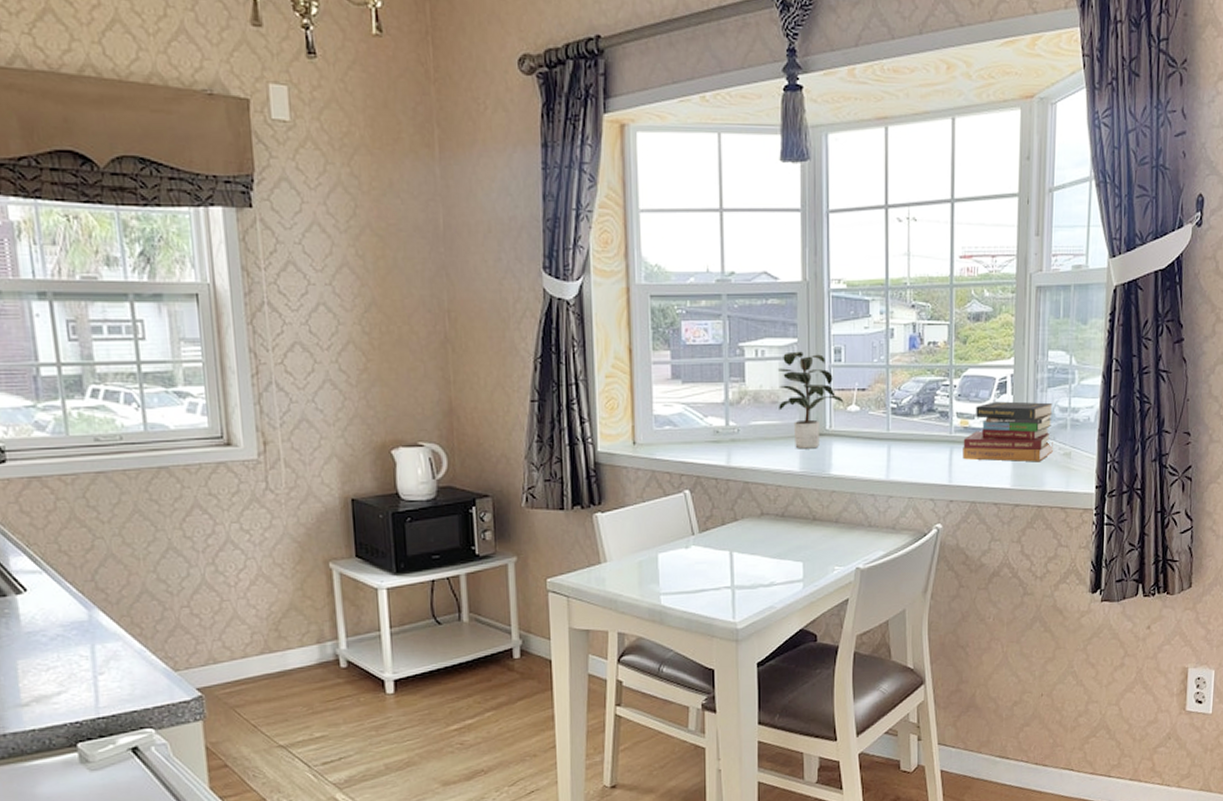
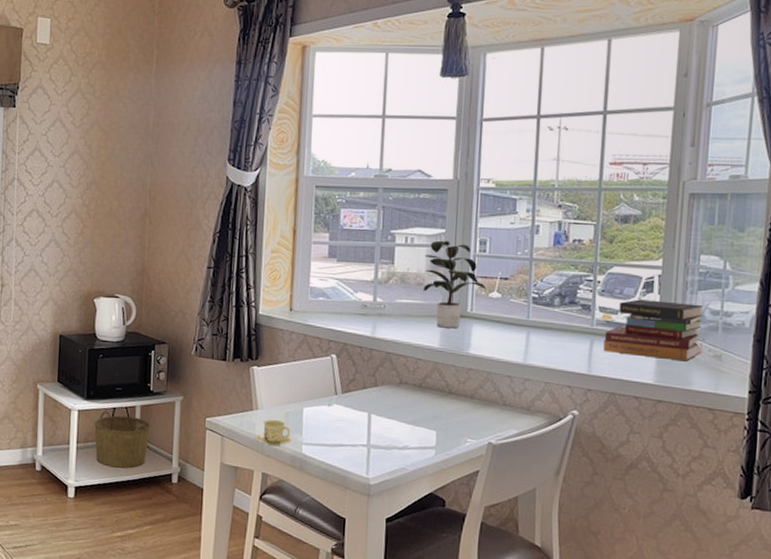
basket: none [409,585,482,651] -> present [94,411,151,469]
cup and saucer: none [606,571,649,601] -> present [254,420,293,446]

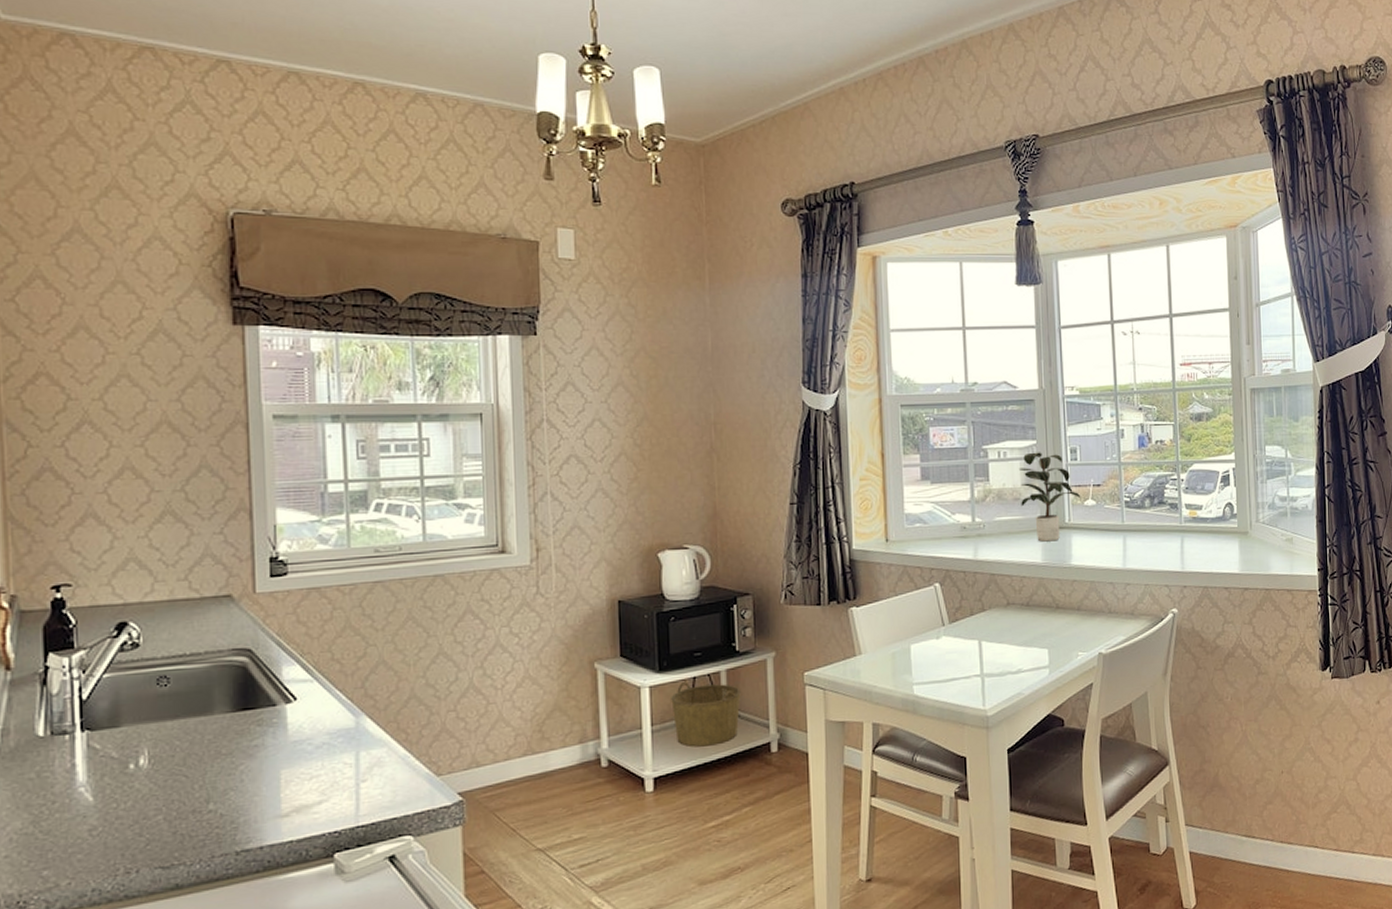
cup and saucer: present [254,420,293,446] -> none [860,663,902,692]
books: present [603,299,704,362] -> none [1192,492,1276,548]

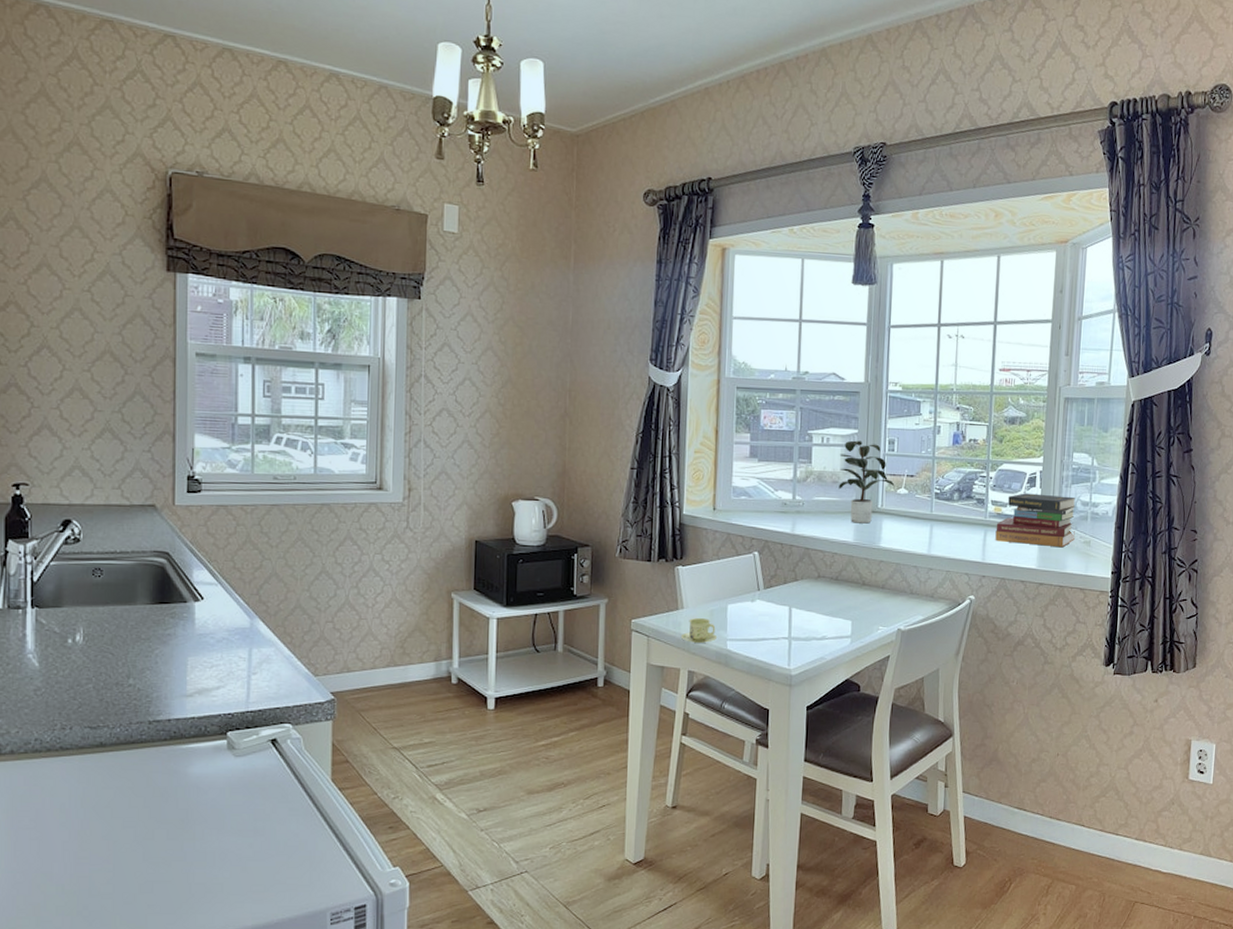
basket: present [671,682,741,747] -> none [514,617,575,675]
cup and saucer: none [860,663,902,692] -> present [680,618,718,644]
books: none [1192,492,1276,548] -> present [995,493,1076,548]

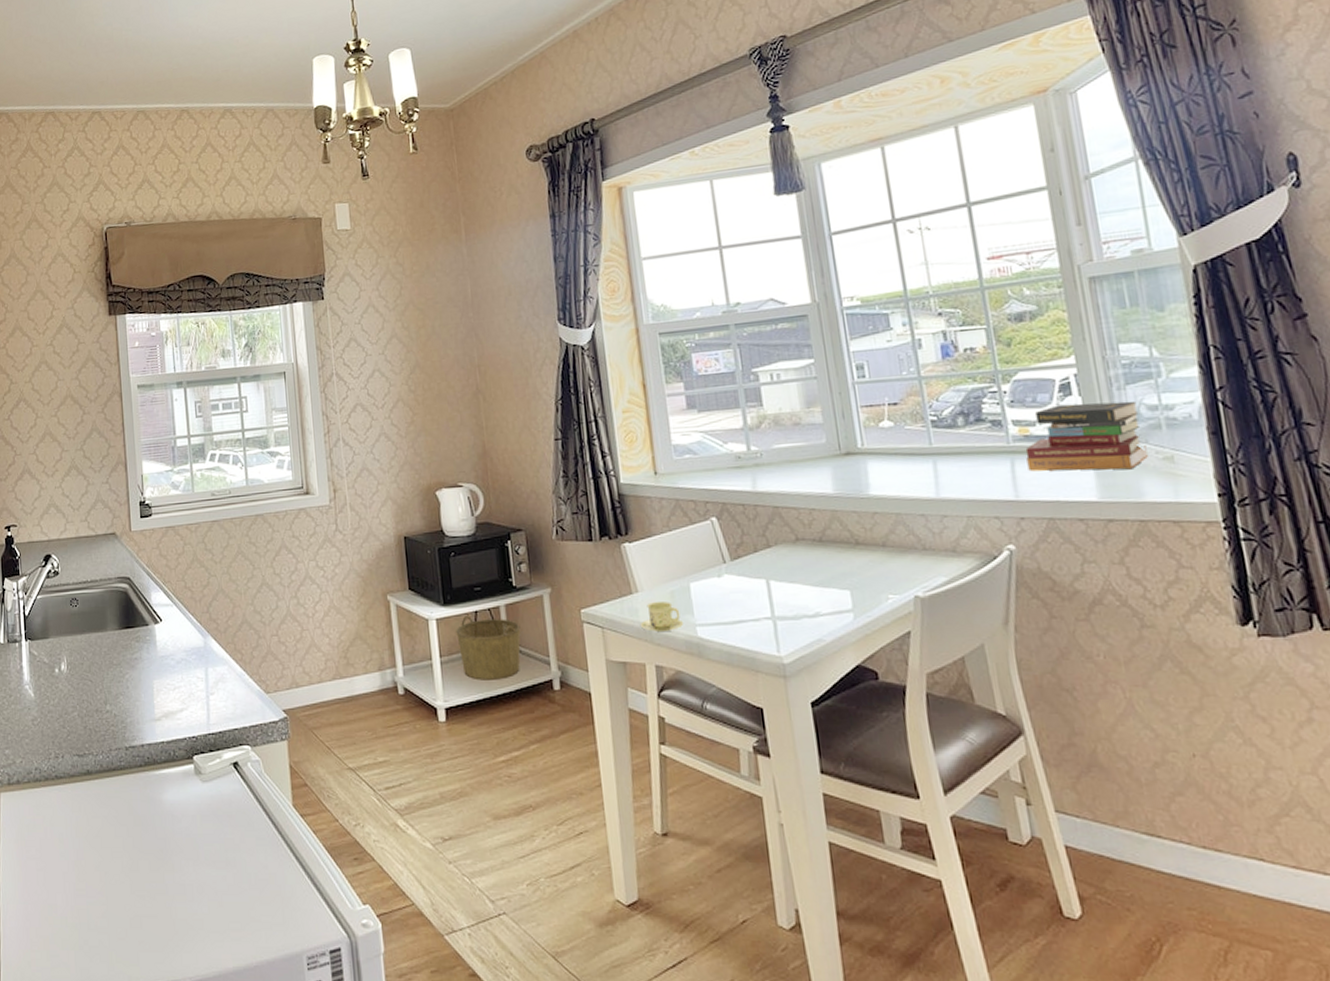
basket: none [514,617,575,675] -> present [456,616,521,680]
potted plant: present [839,440,895,524] -> none [795,371,875,470]

